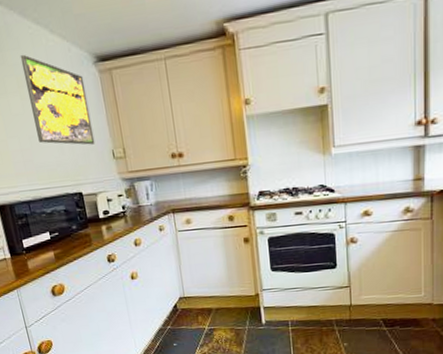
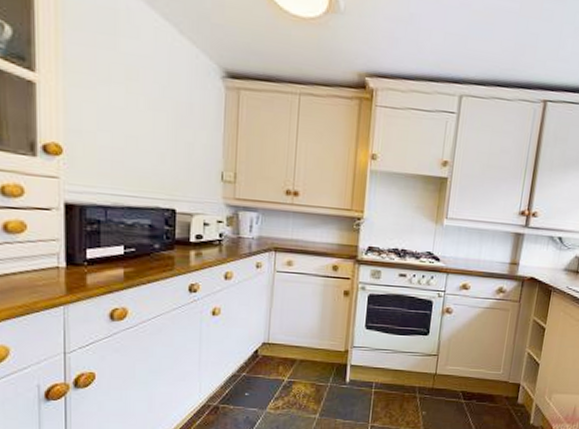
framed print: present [20,54,96,145] -> none [135,45,207,161]

